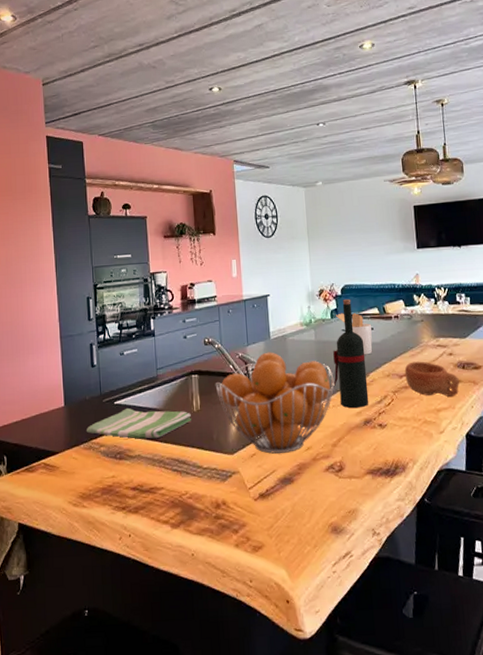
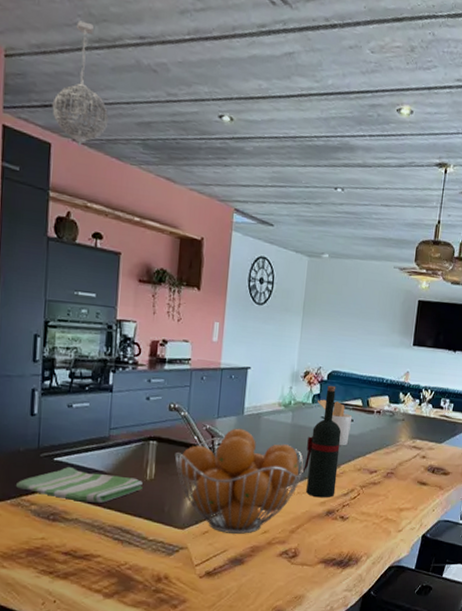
pendant light: none [80,44,124,140] -> present [52,20,109,147]
cup: present [404,361,460,398] -> none [375,459,427,499]

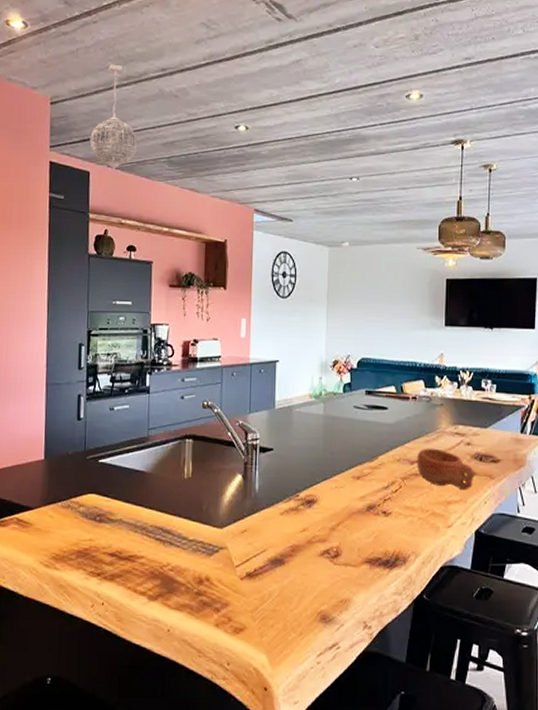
dish towel: present [16,466,144,503] -> none [66,467,182,503]
fruit basket: present [174,428,304,534] -> none [210,422,340,532]
wine bottle: present [302,385,342,498] -> none [338,373,376,492]
utensil holder: present [317,399,353,446] -> none [349,388,387,436]
cup: none [375,459,427,499] -> present [416,448,475,490]

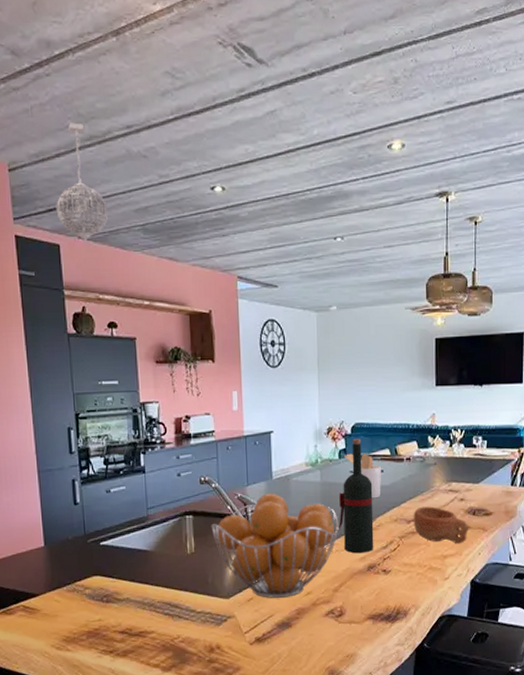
fruit basket: none [210,422,340,532] -> present [211,493,339,598]
wine bottle: none [338,373,376,492] -> present [338,438,374,554]
utensil holder: none [349,388,387,436] -> present [344,453,382,499]

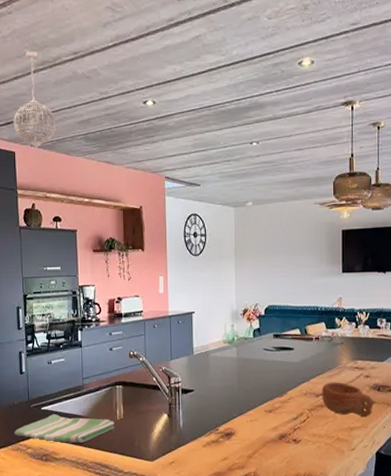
dish towel: none [70,549,186,582] -> present [15,413,115,443]
fruit basket: present [211,493,339,598] -> none [138,367,253,462]
wine bottle: present [338,438,374,554] -> none [252,319,285,424]
utensil holder: present [344,453,382,499] -> none [258,332,293,374]

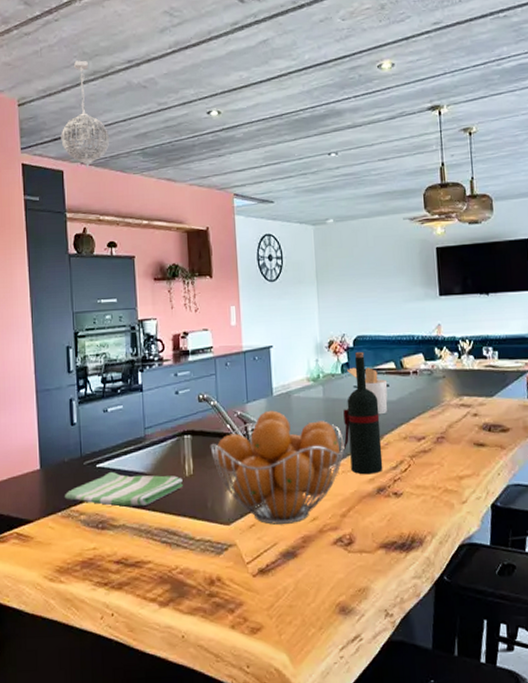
fruit basket: none [138,367,253,462] -> present [210,410,345,525]
wine bottle: none [252,319,285,424] -> present [343,351,383,475]
utensil holder: none [258,332,293,374] -> present [347,367,388,415]
cup: present [321,382,374,417] -> none [423,422,486,463]

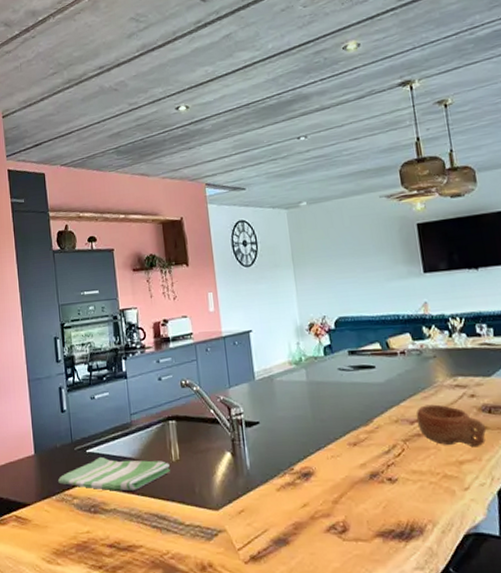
pendant light: present [61,60,110,168] -> none [41,71,86,170]
fruit basket: present [210,410,345,525] -> none [194,394,333,510]
wine bottle: present [343,351,383,475] -> none [328,333,375,460]
utensil holder: present [347,367,388,415] -> none [330,349,376,398]
cup: none [423,422,486,463] -> present [416,404,487,447]

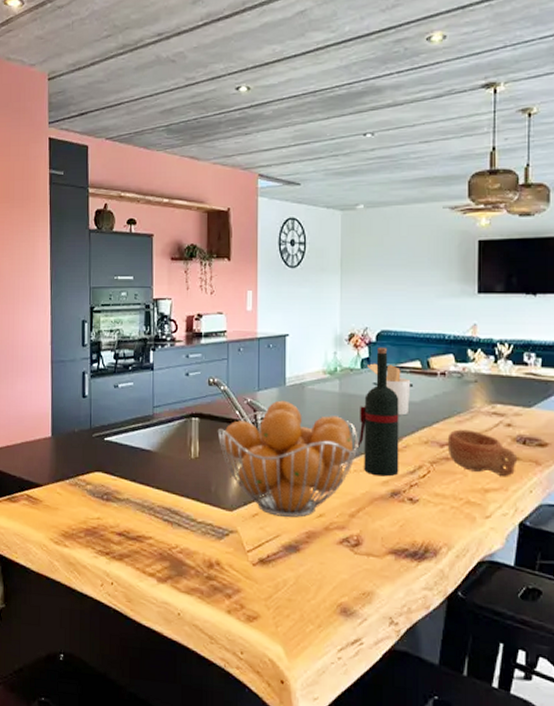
dish towel: present [58,456,171,491] -> none [73,445,189,483]
fruit basket: none [194,394,333,510] -> present [217,400,358,517]
wine bottle: none [328,333,375,460] -> present [357,347,399,477]
utensil holder: none [330,349,376,398] -> present [367,363,411,416]

